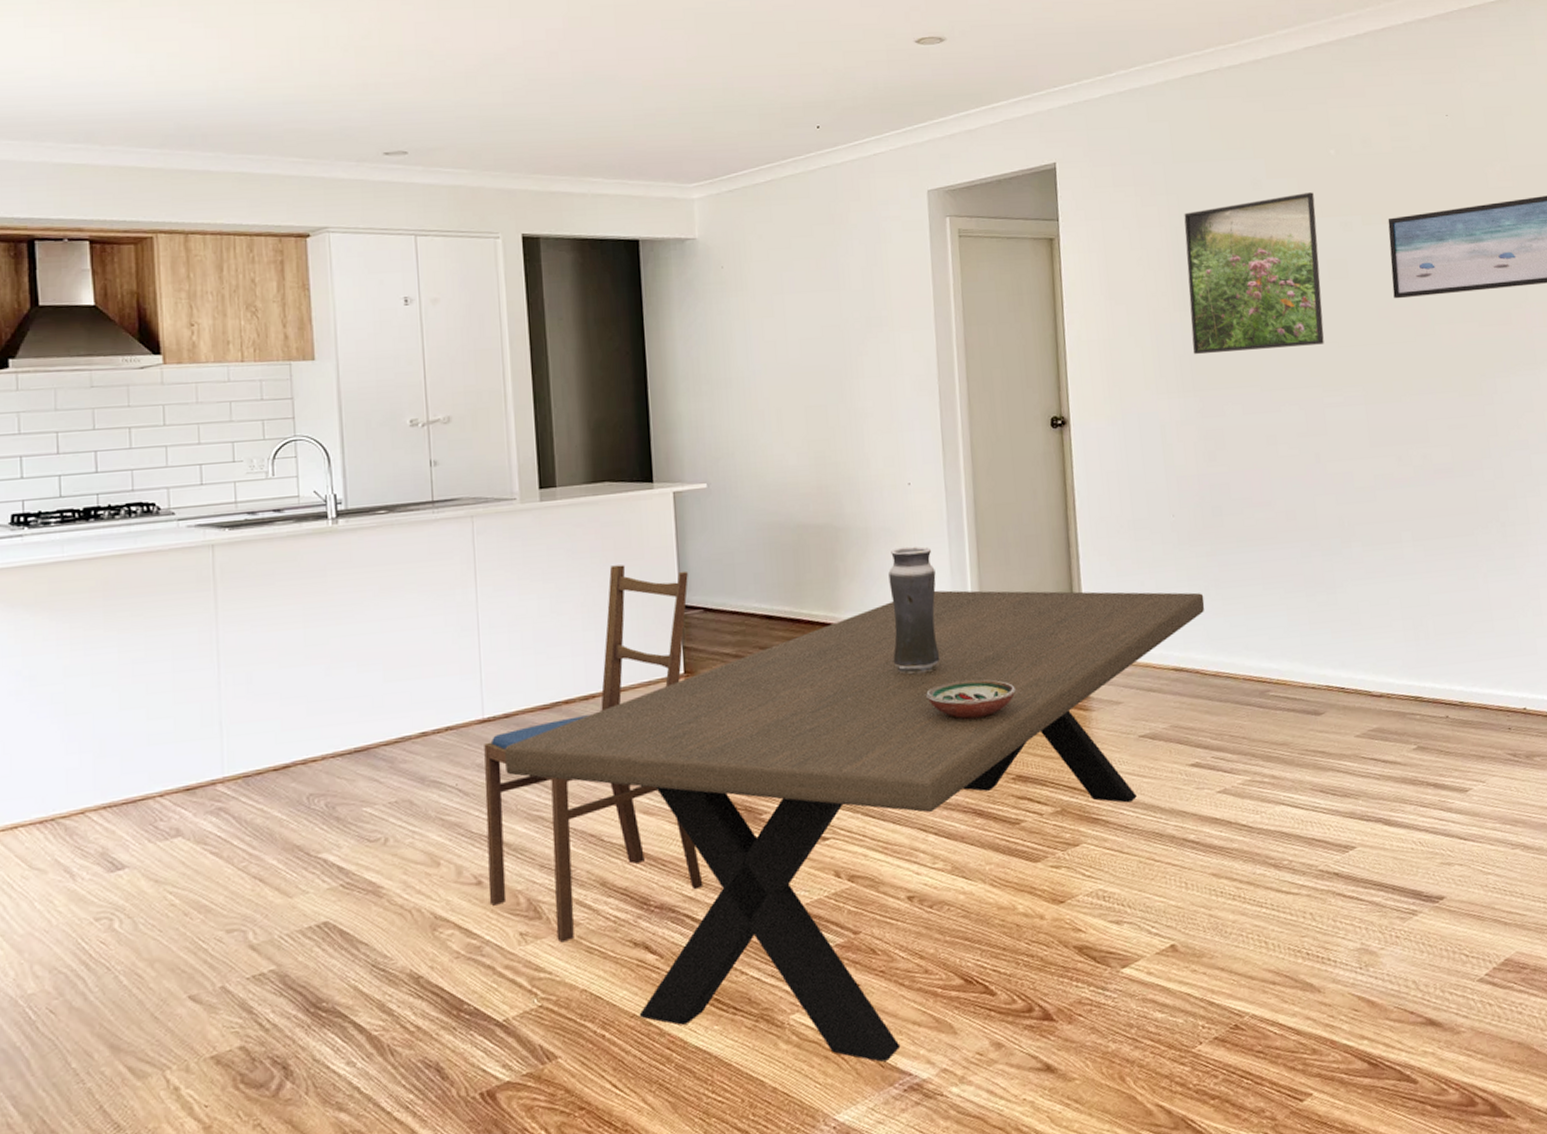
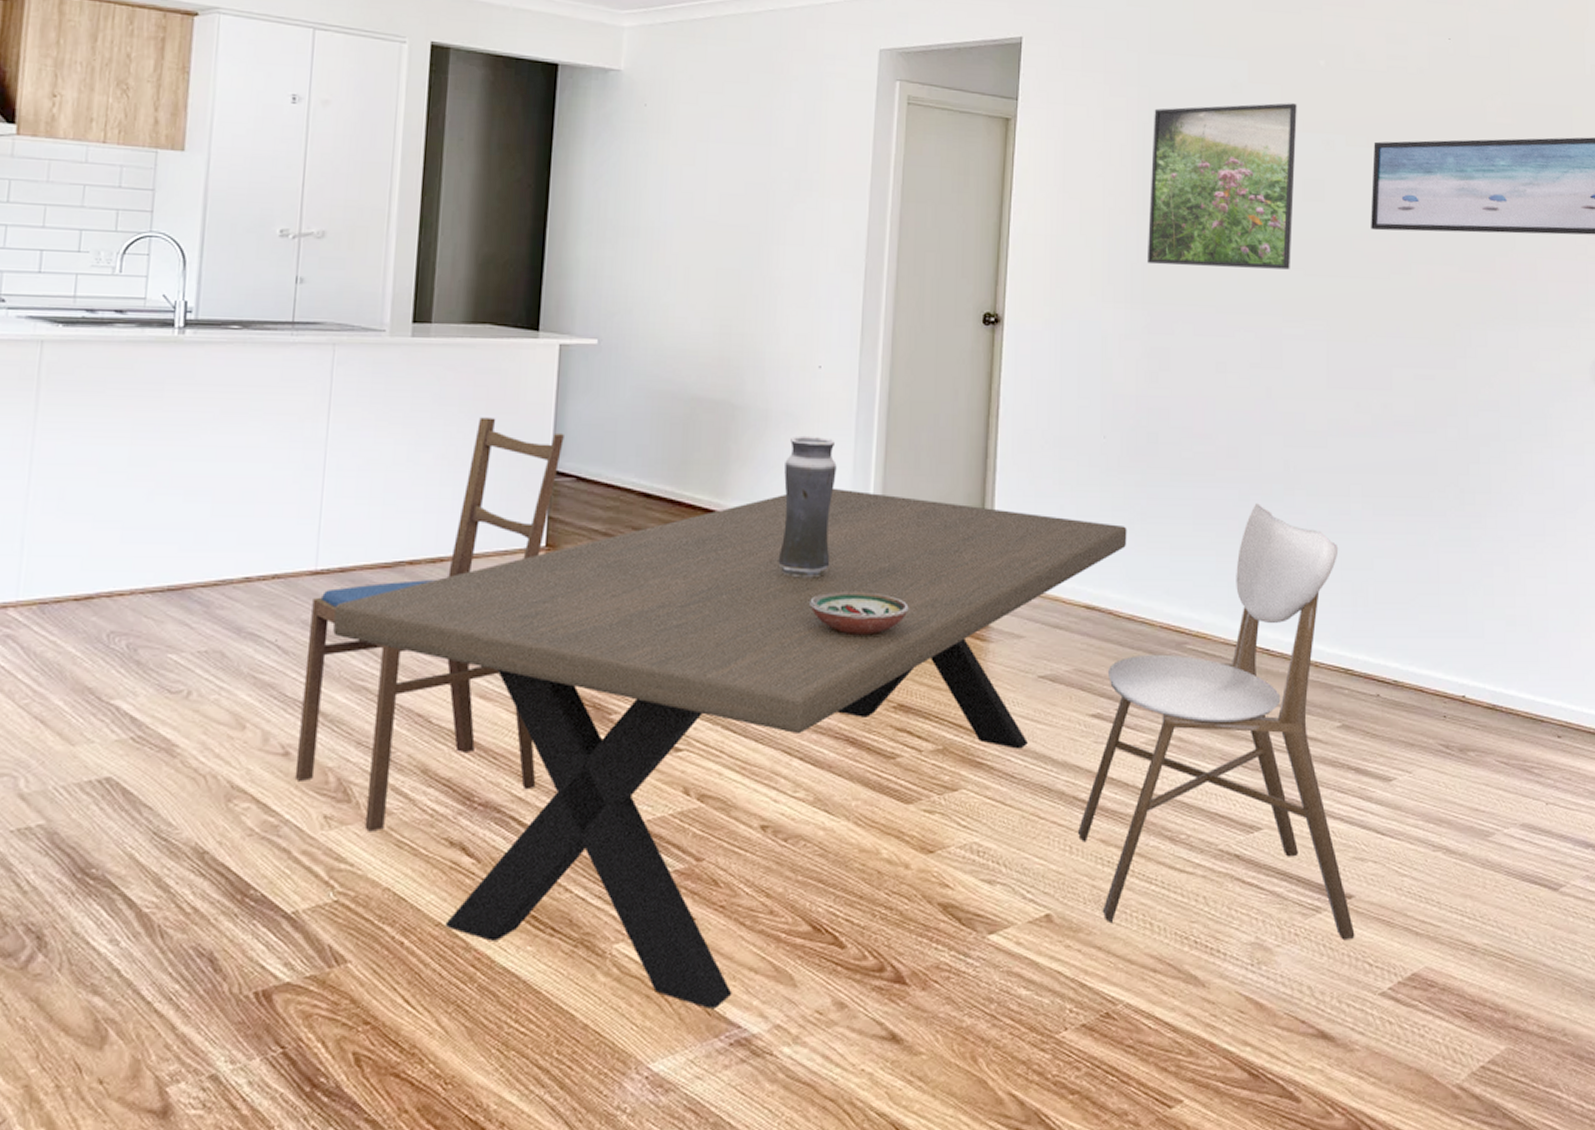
dining chair: none [1191,558,1450,947] -> present [1078,503,1355,941]

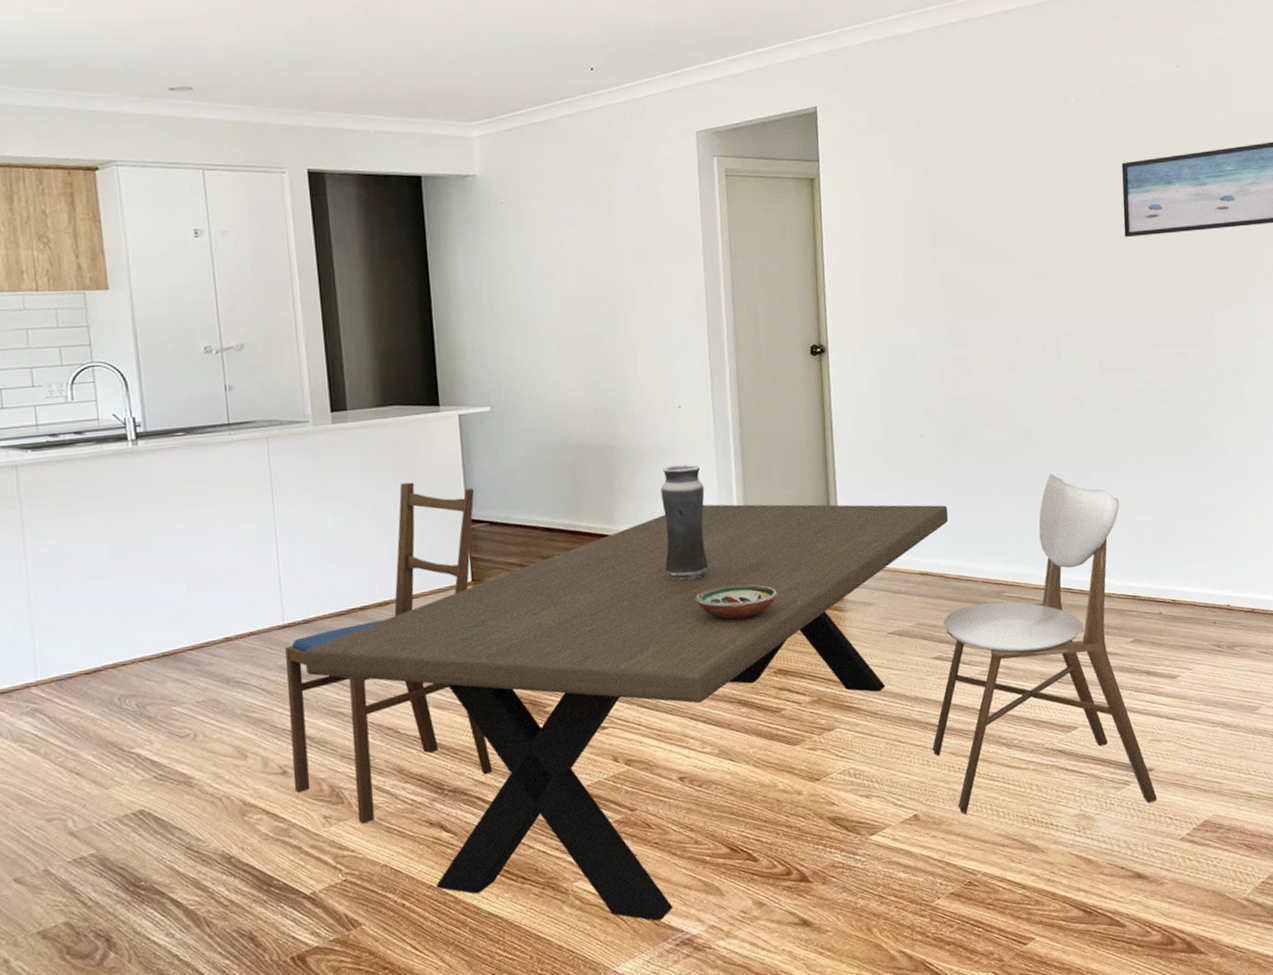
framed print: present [1146,103,1297,270] -> none [935,137,1061,289]

